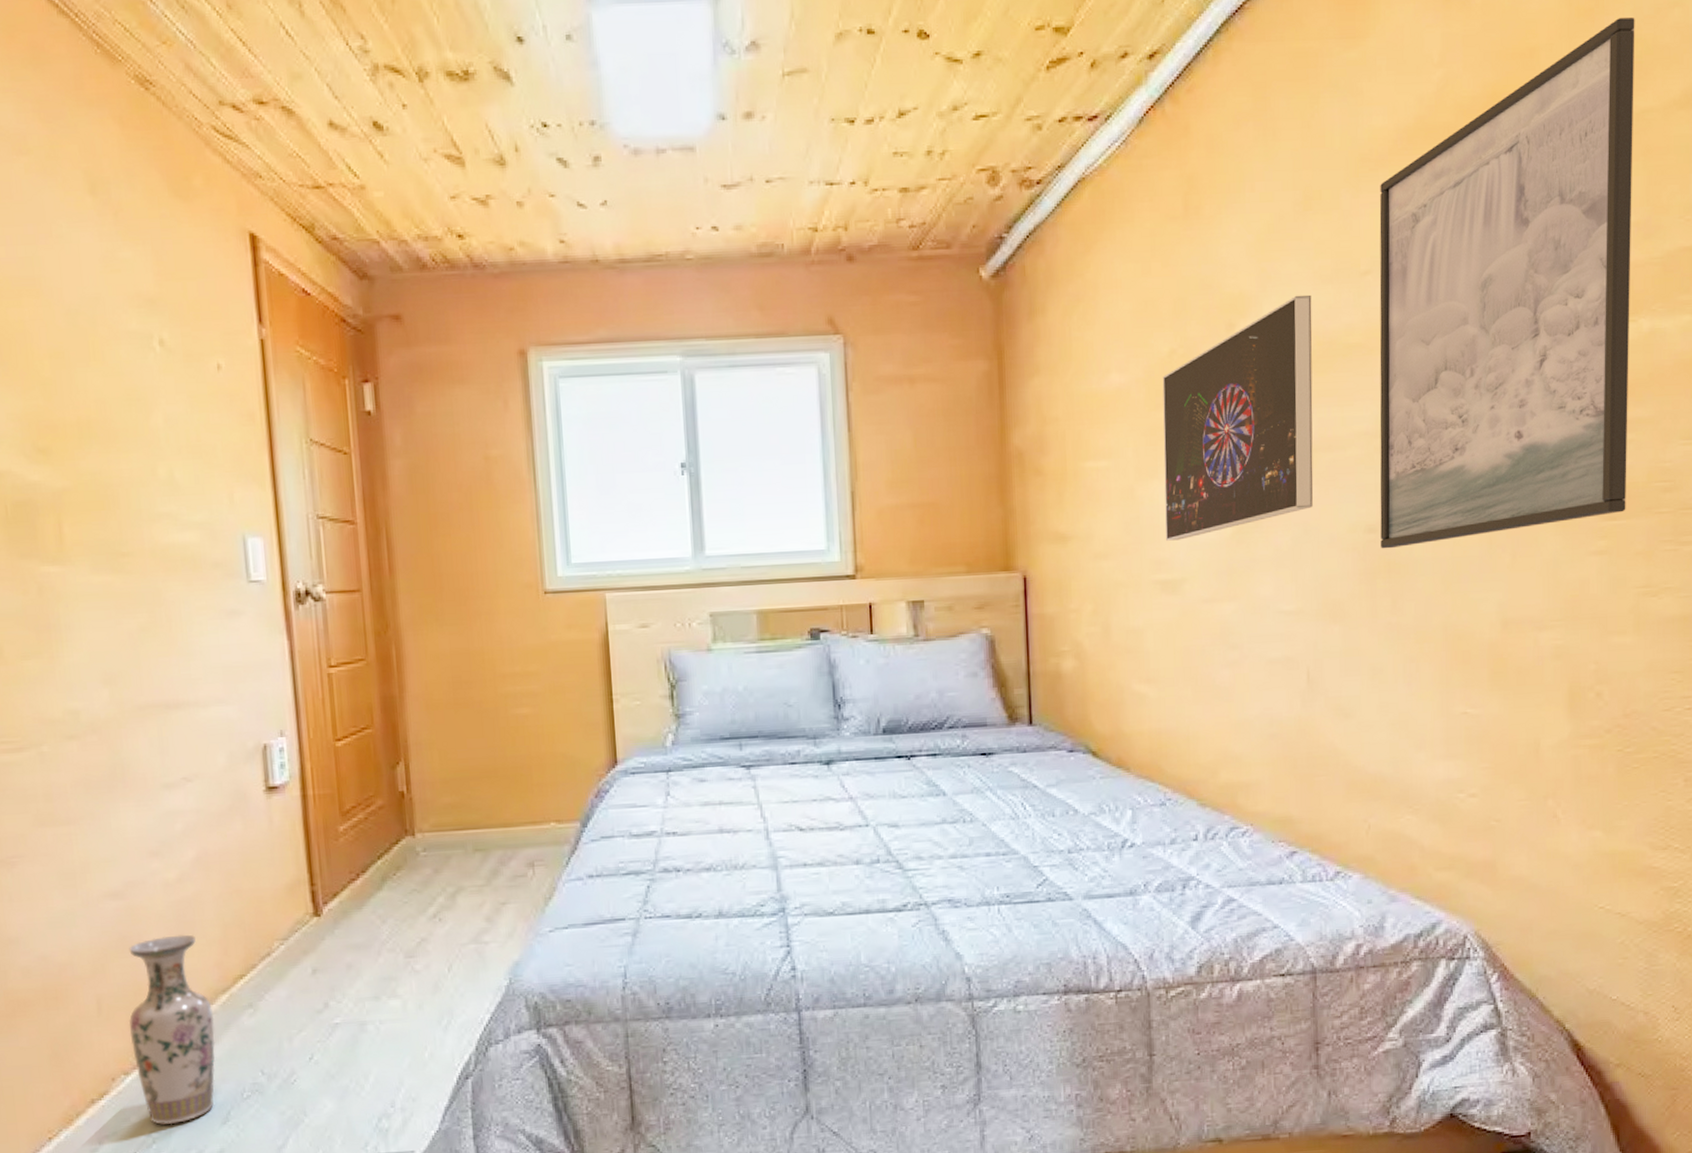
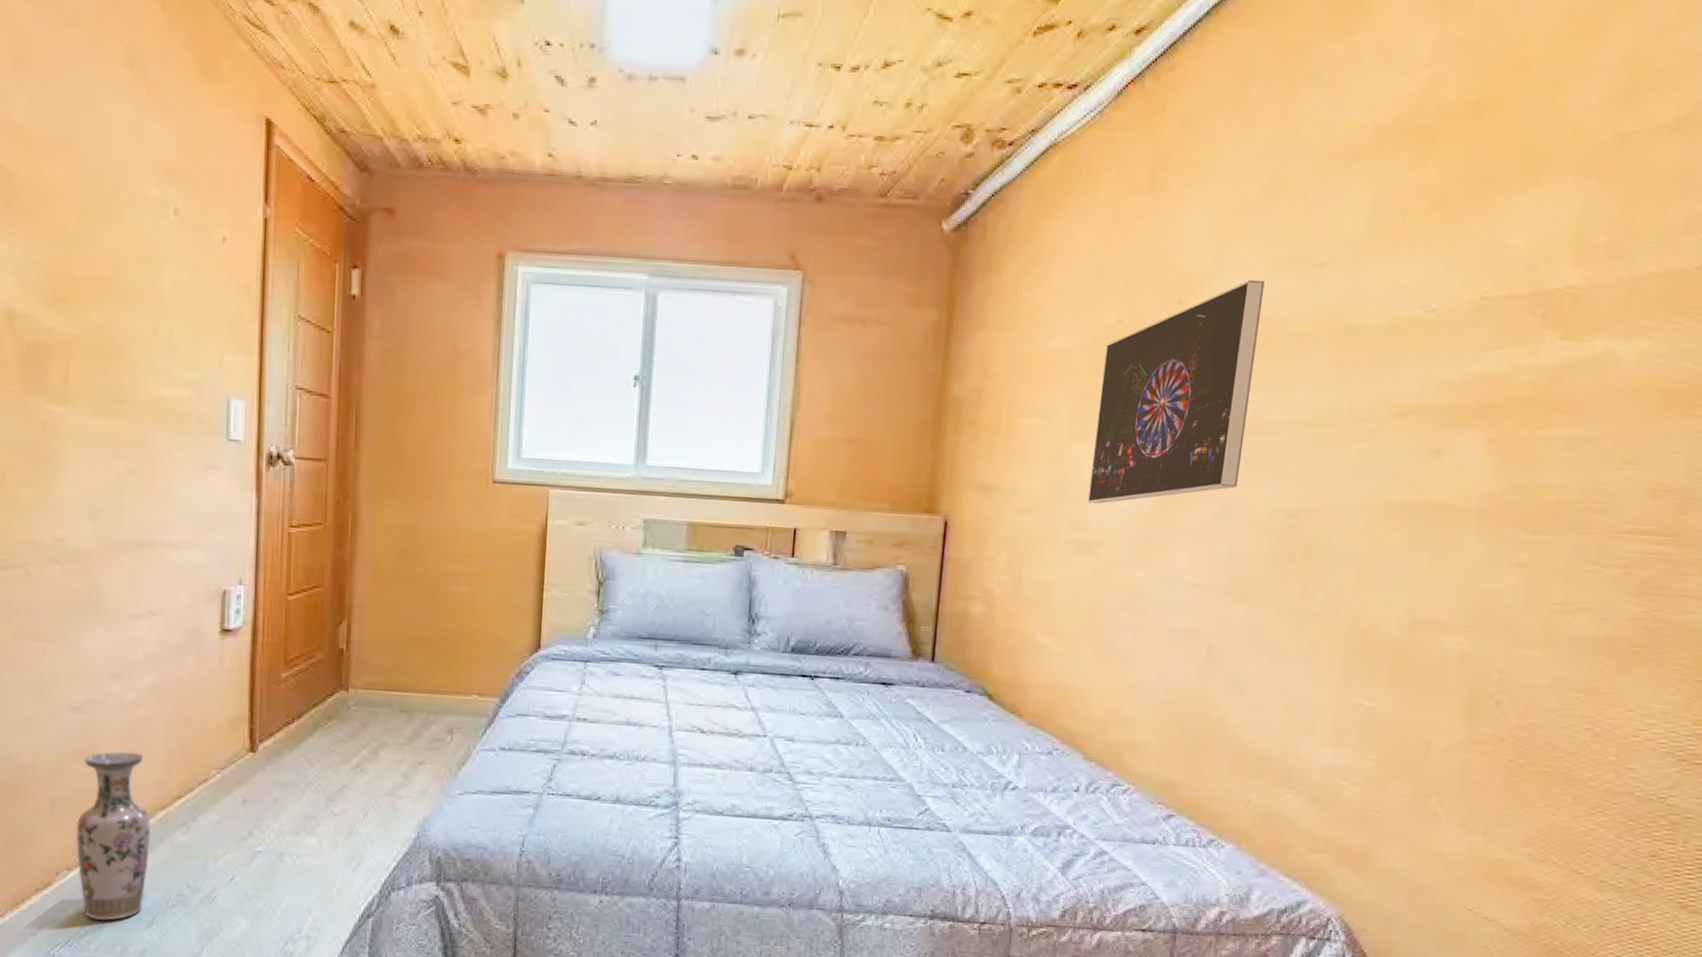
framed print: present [1379,17,1635,549] -> none [1299,35,1636,537]

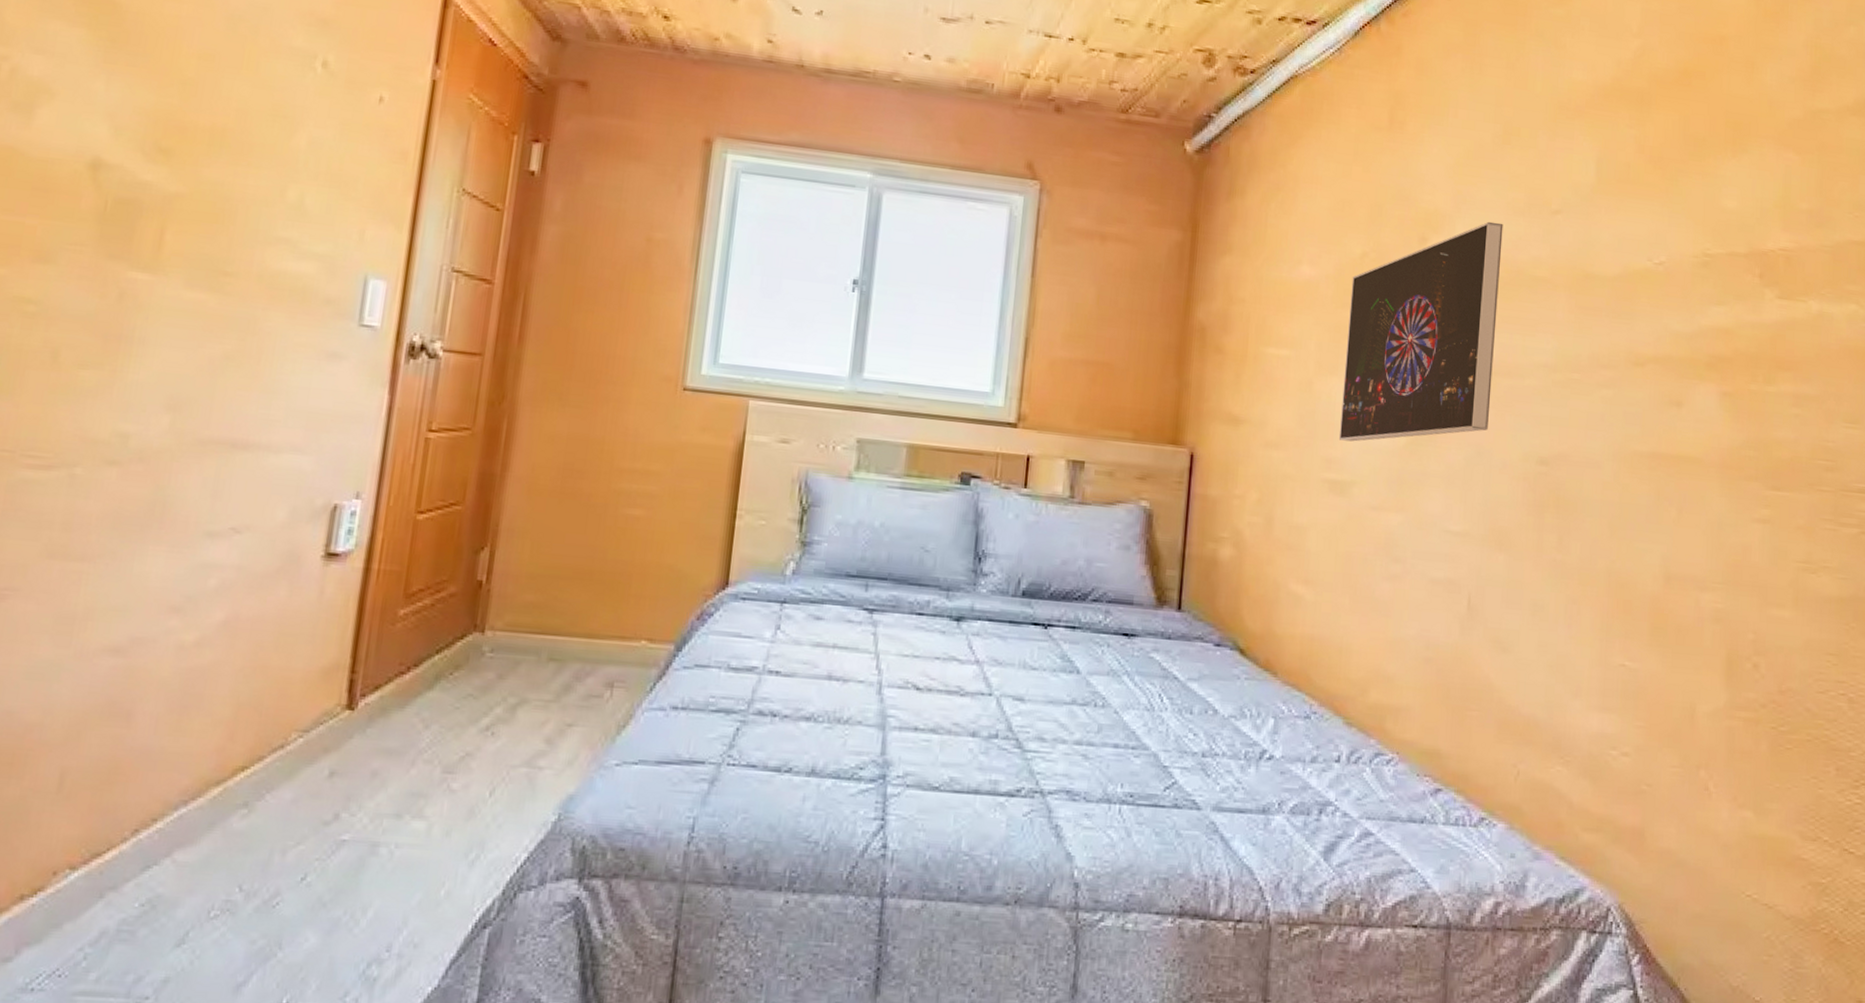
vase: present [76,751,152,921] -> none [86,707,200,940]

